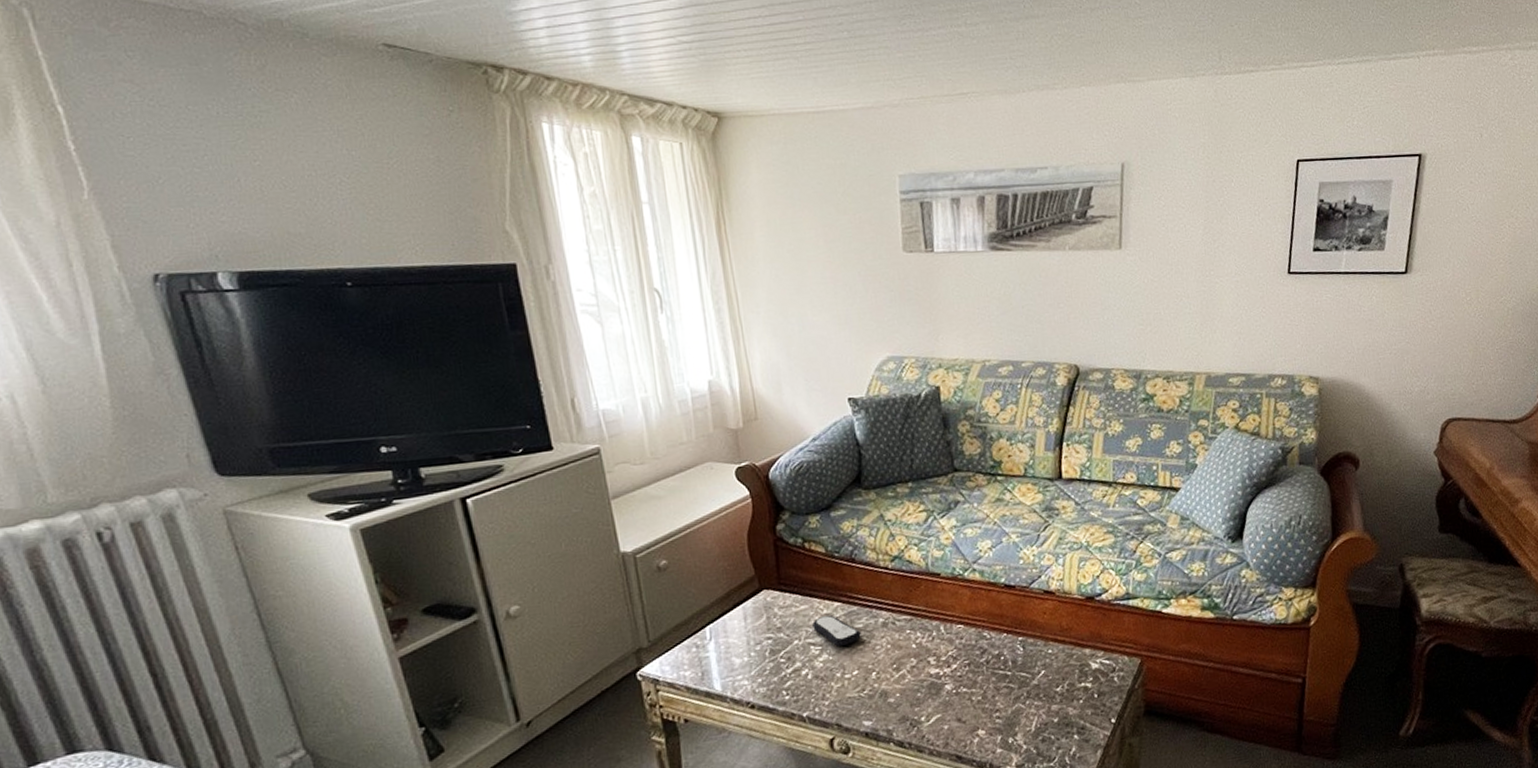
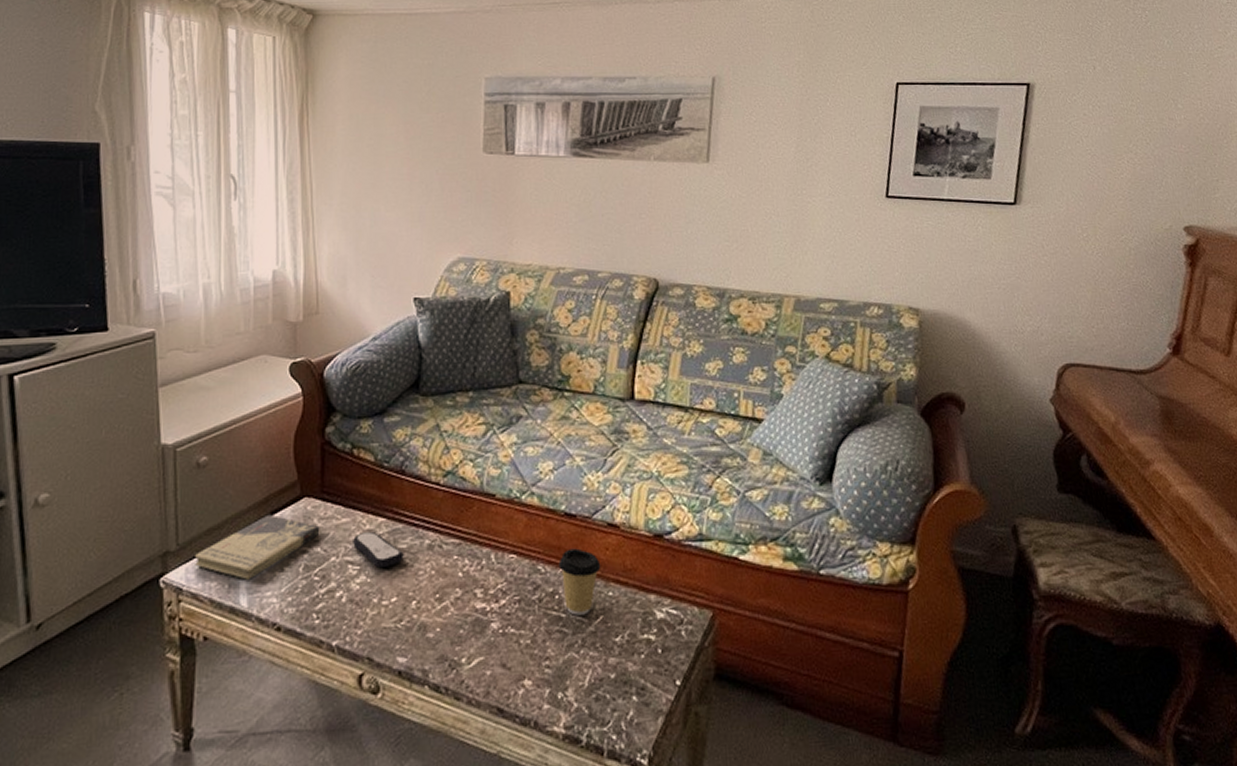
book: none [667,607,781,667] -> present [195,514,320,580]
coffee cup: none [1002,614,1040,672] -> present [558,548,601,616]

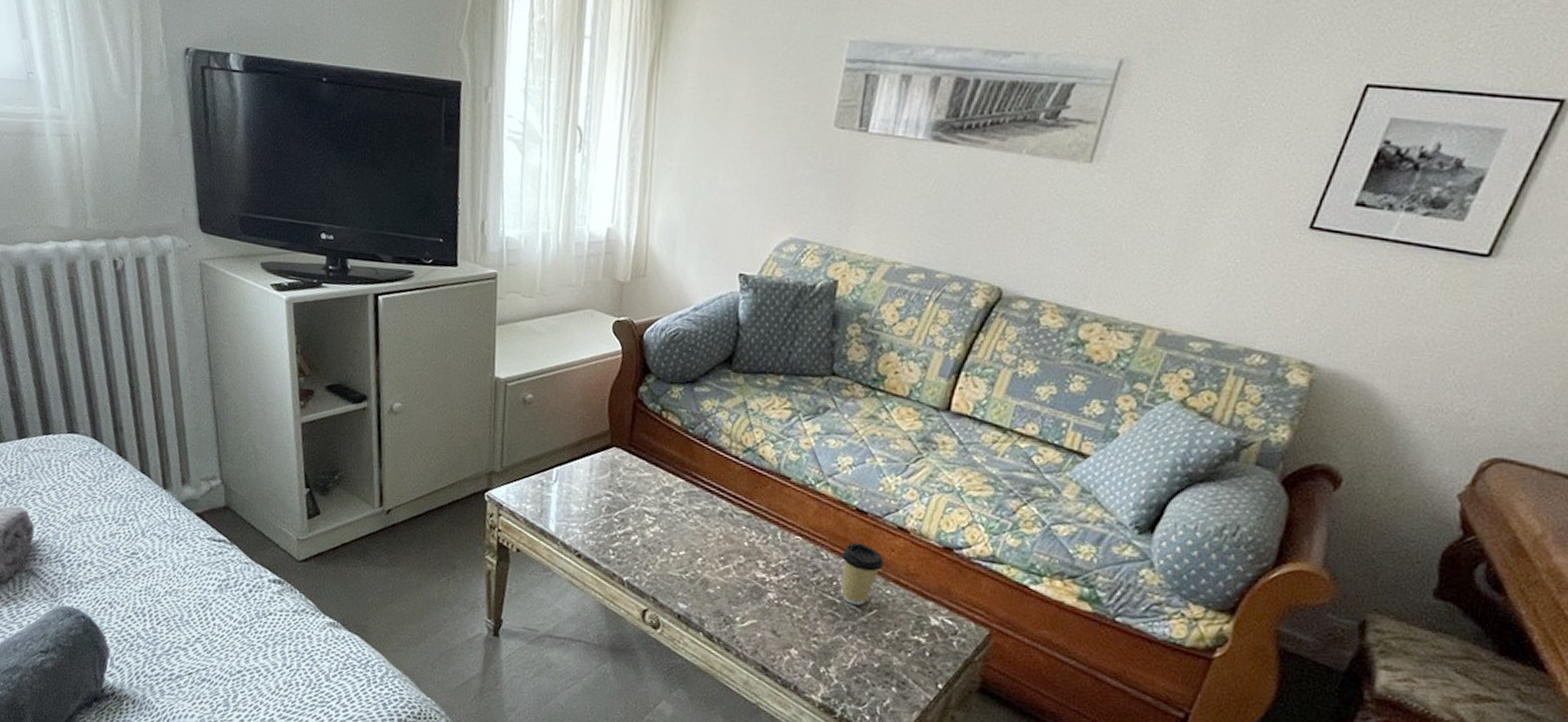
book: present [195,514,320,580] -> none [515,456,624,509]
remote control: present [353,531,404,567] -> none [651,488,696,524]

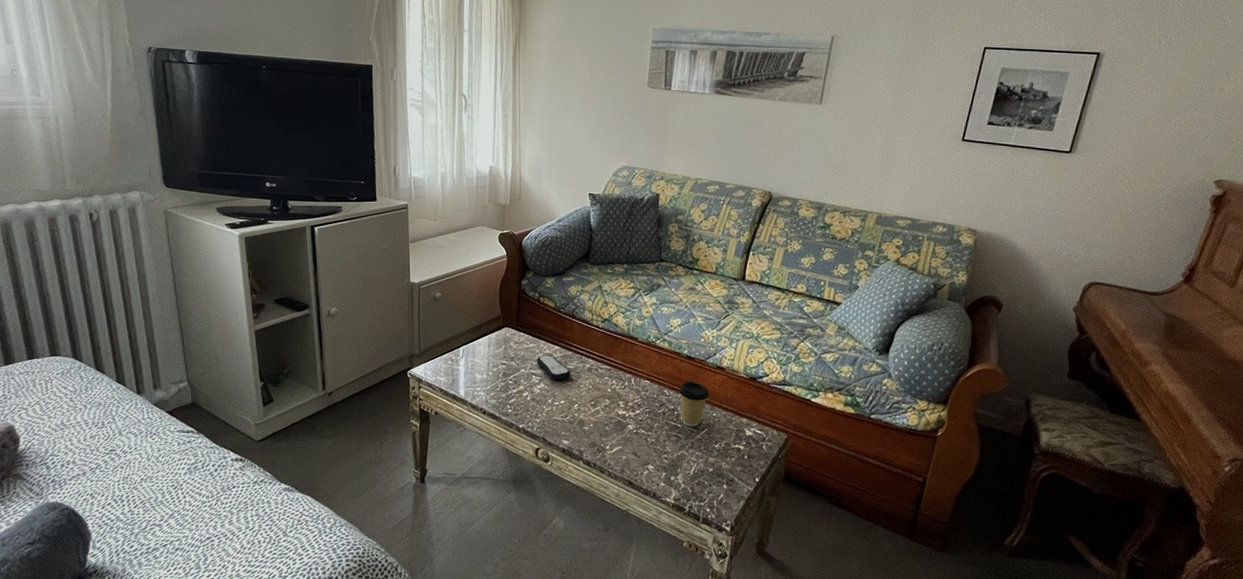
remote control: none [651,488,696,524] -> present [537,354,571,380]

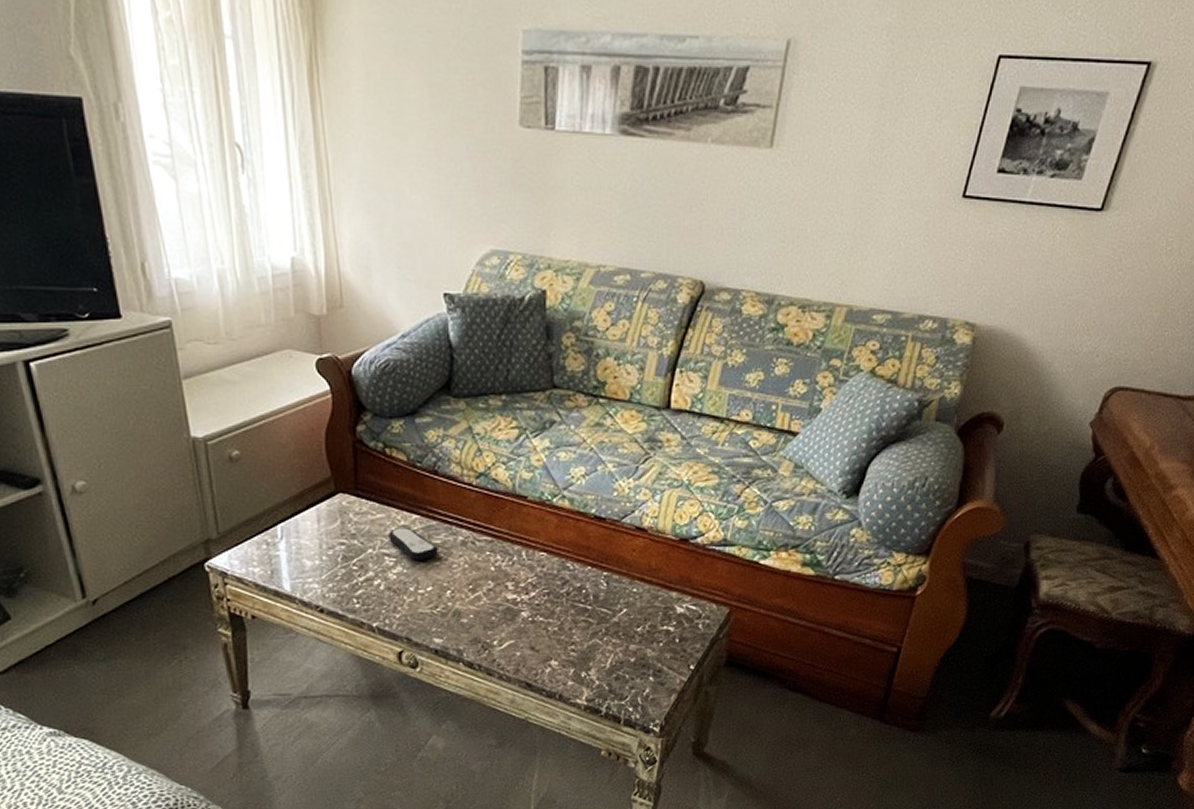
coffee cup: present [679,381,709,427] -> none [586,549,627,608]

